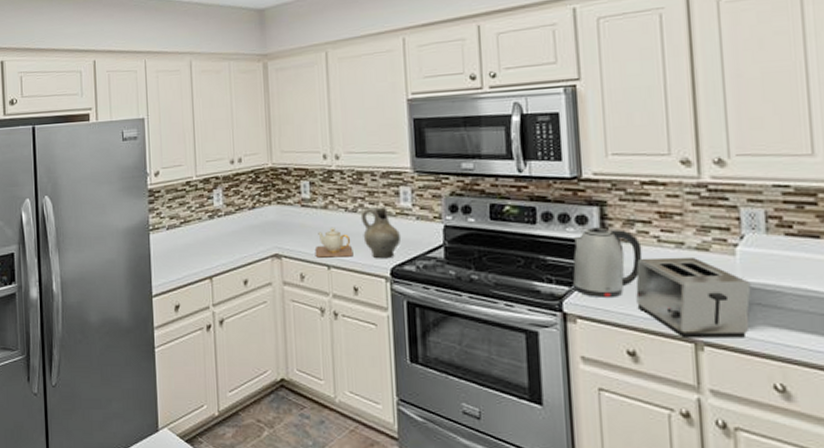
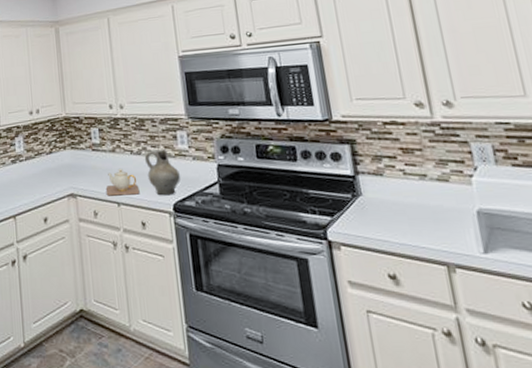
kettle: present [572,227,643,299] -> none [331,163,392,227]
toaster: present [636,256,751,338] -> none [388,187,493,262]

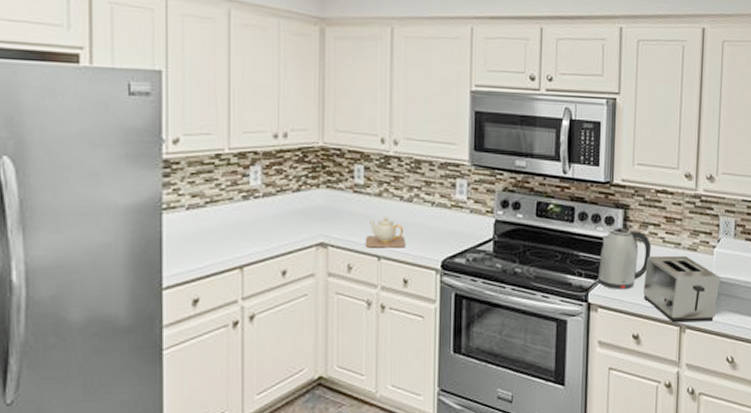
ceramic jug: present [144,149,181,196] -> none [415,198,455,251]
kettle: none [331,163,392,227] -> present [598,228,652,290]
toaster: none [388,187,493,262] -> present [643,255,721,323]

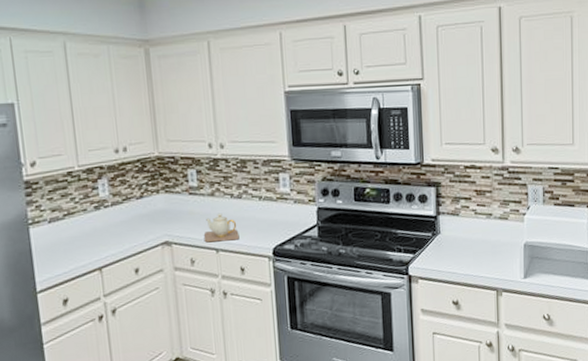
kettle: present [598,228,652,290] -> none [416,204,465,262]
toaster: present [643,255,721,323] -> none [459,224,533,288]

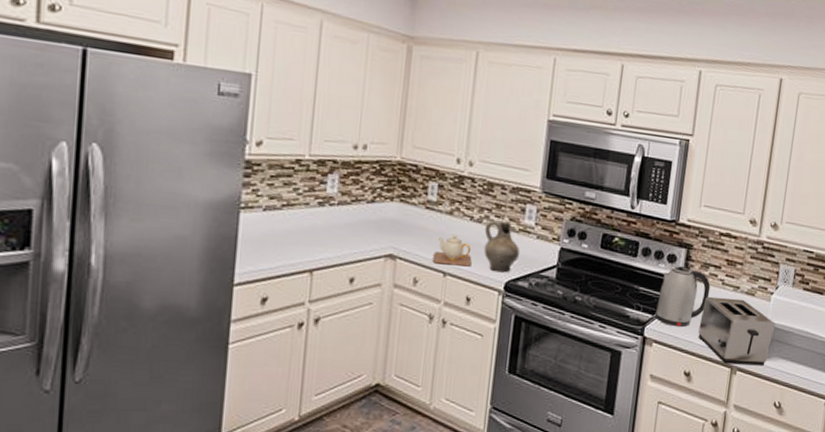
ceramic jug: none [245,192,282,240] -> present [483,220,521,273]
kettle: none [416,204,465,262] -> present [655,266,711,328]
toaster: none [459,224,533,288] -> present [698,296,776,366]

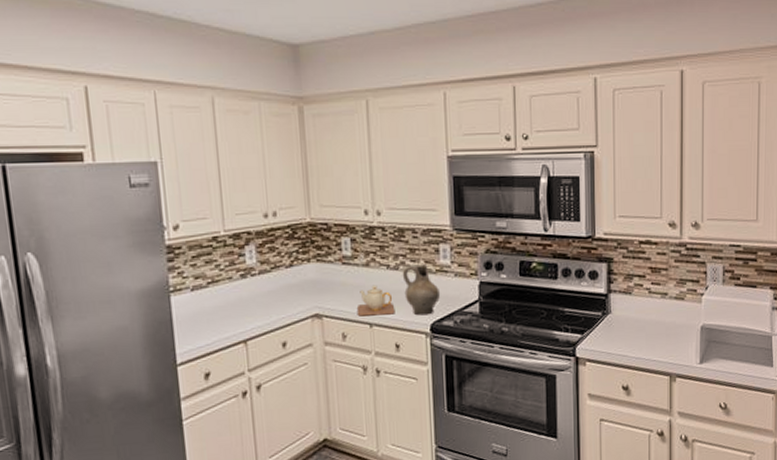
kettle: present [655,266,711,328] -> none [585,281,637,343]
toaster: present [698,296,776,366] -> none [631,305,710,373]

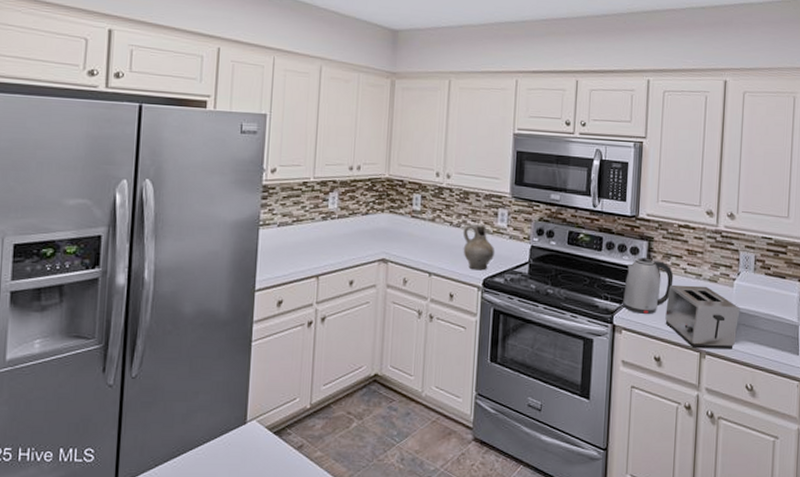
teapot: present [358,285,395,317] -> none [420,238,453,267]
kettle: none [585,281,637,343] -> present [623,257,674,315]
toaster: none [631,305,710,373] -> present [665,284,740,350]

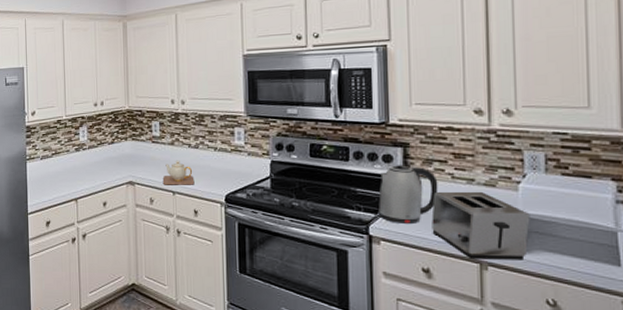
teapot: none [420,238,453,267] -> present [163,160,195,185]
ceramic jug: present [463,224,496,271] -> none [201,144,235,187]

